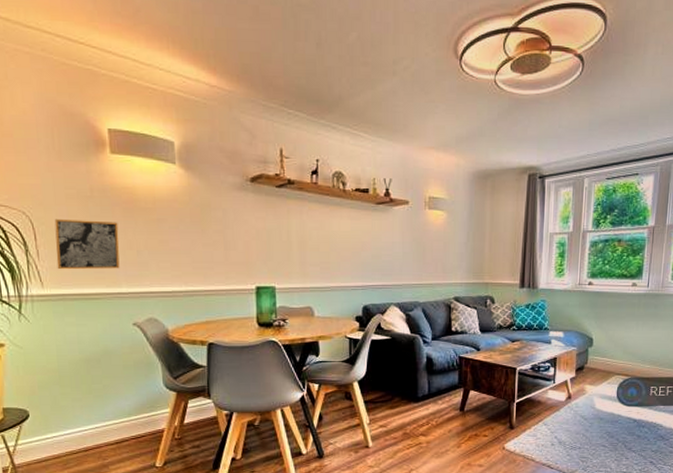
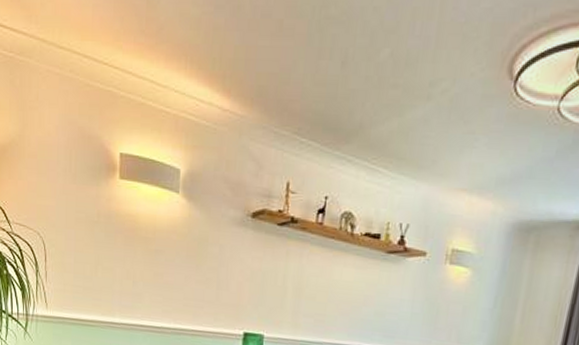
wall art: present [54,218,120,270] -> none [61,241,119,298]

